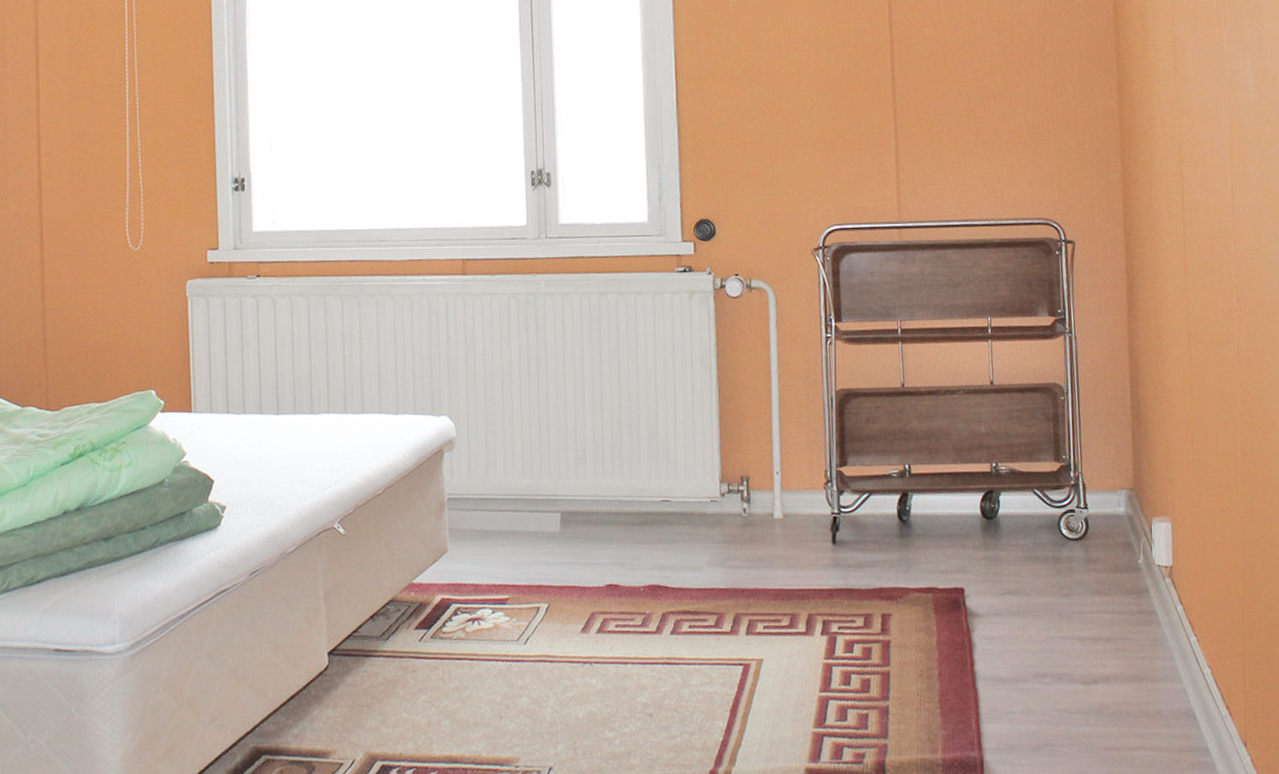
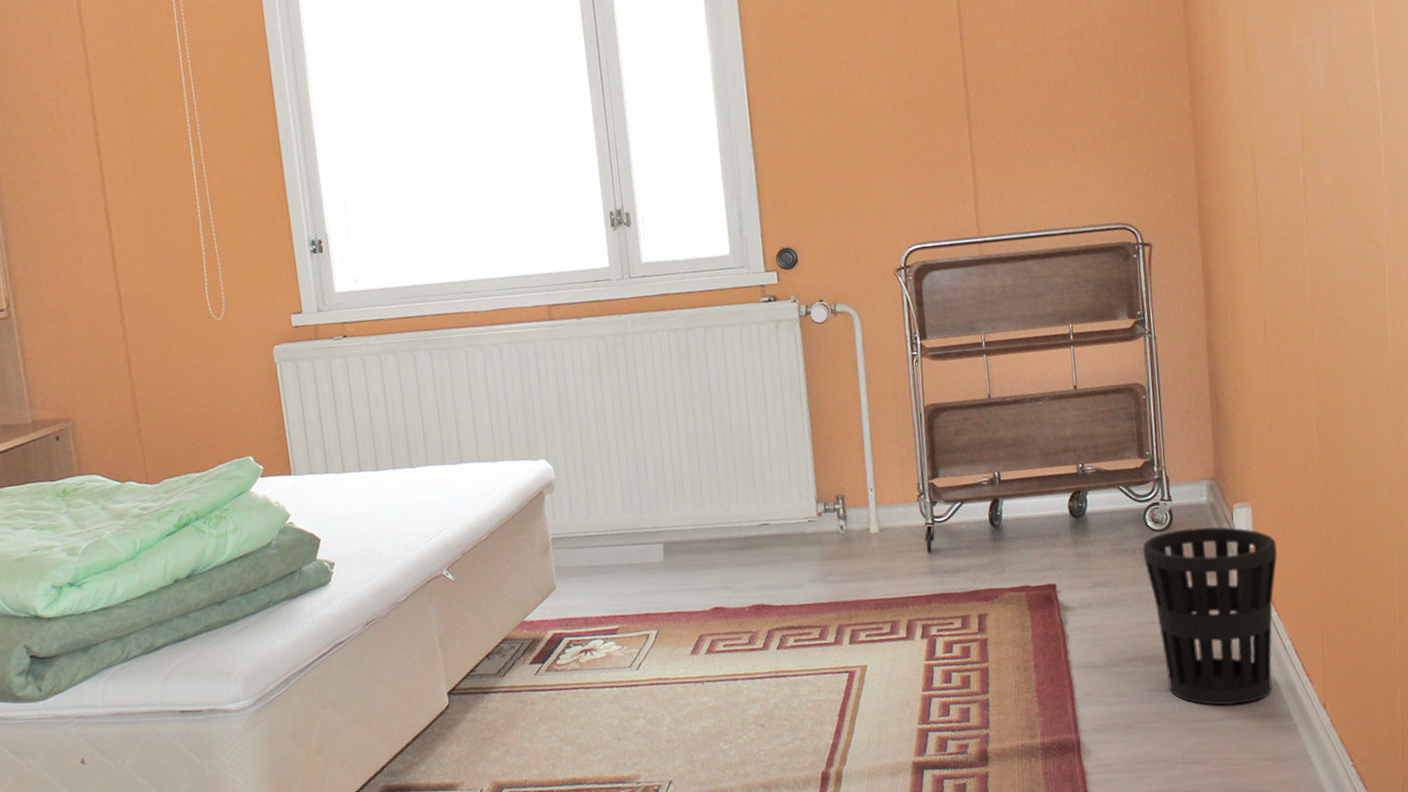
wastebasket: none [1055,539,1197,734] -> present [1142,527,1277,706]

